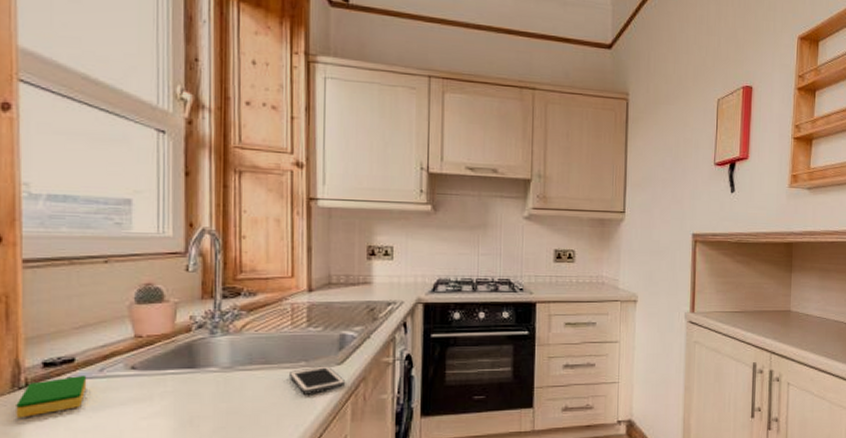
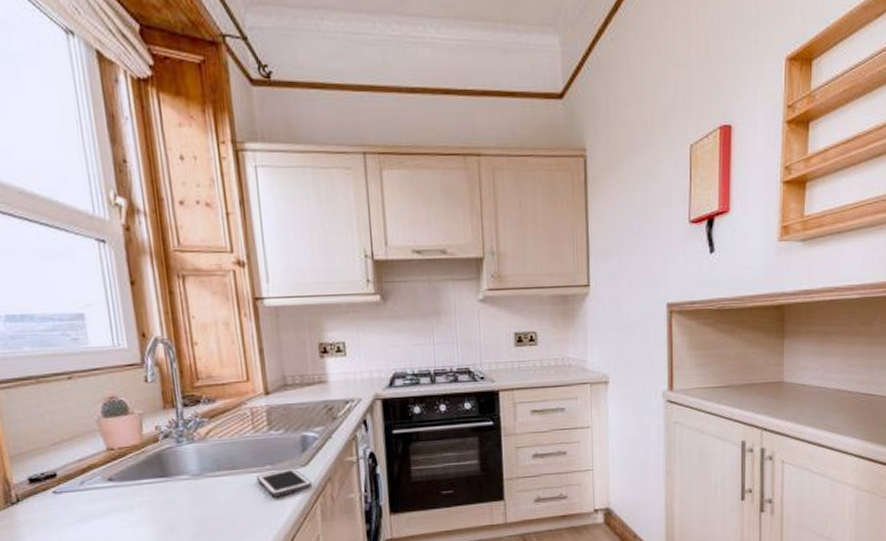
dish sponge: present [16,376,87,419] -> none [11,489,72,532]

